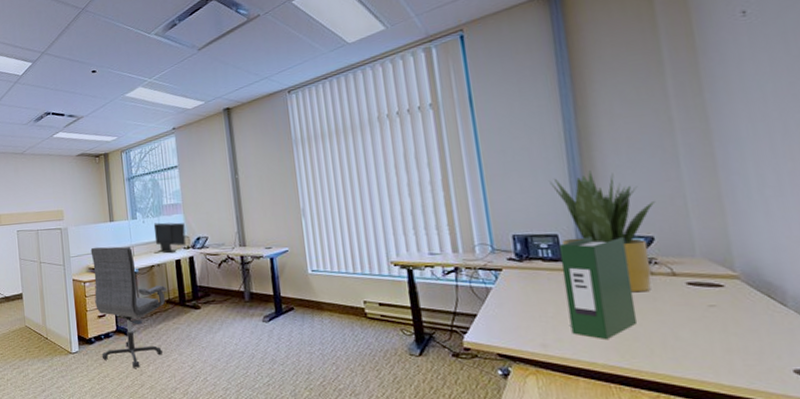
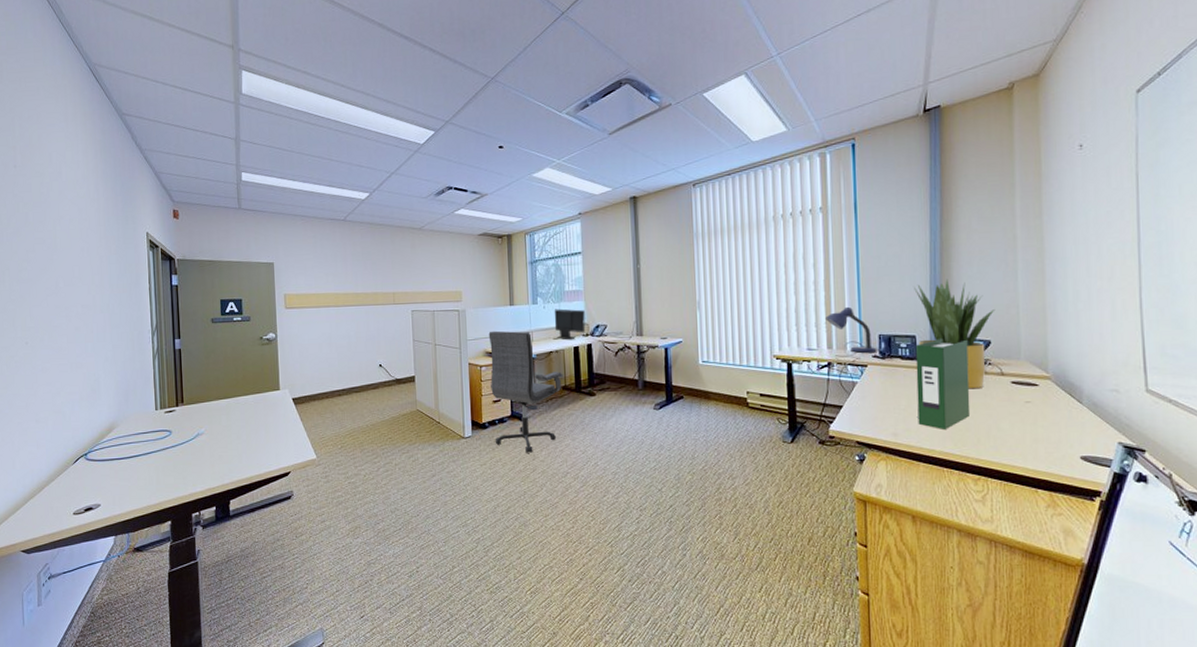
desk lamp: none [447,206,512,257] -> present [825,306,877,354]

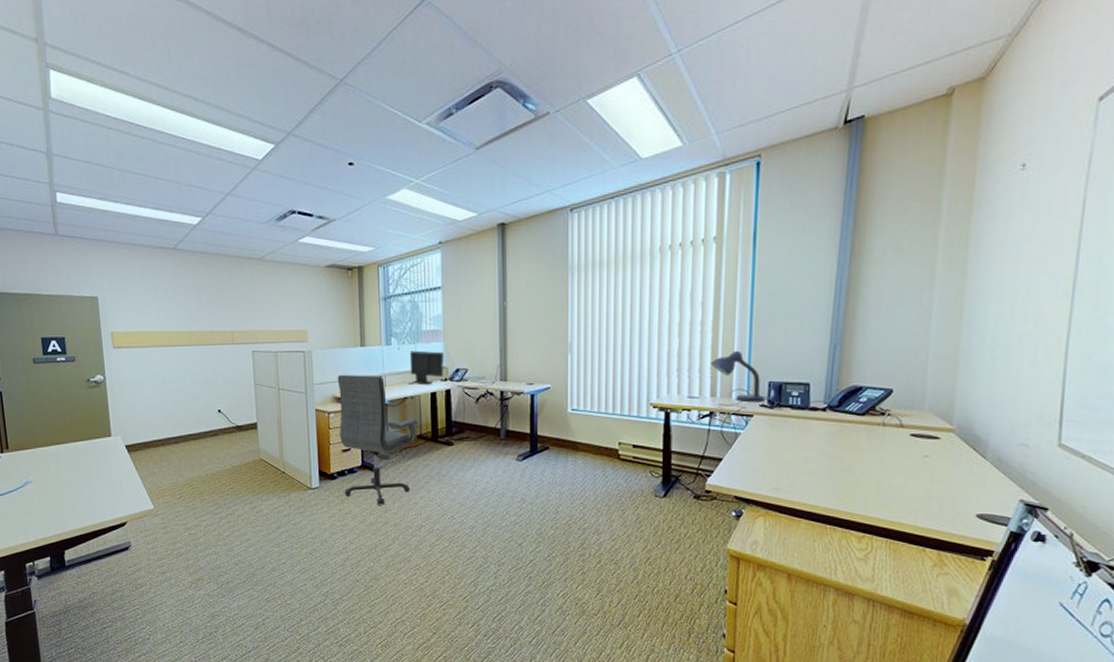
planter: present [914,279,995,389] -> none [811,320,902,442]
binder: present [915,339,971,431] -> none [803,387,867,486]

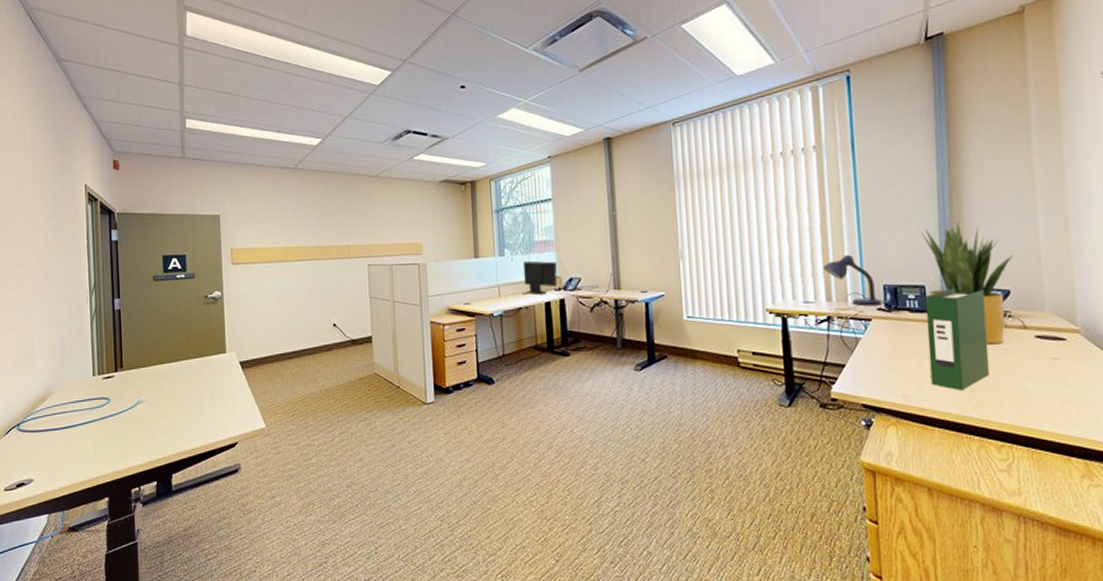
office chair: present [337,374,419,505] -> none [451,285,534,420]
binder: none [803,387,867,486] -> present [925,289,990,391]
planter: none [811,320,902,442] -> present [921,222,1014,345]

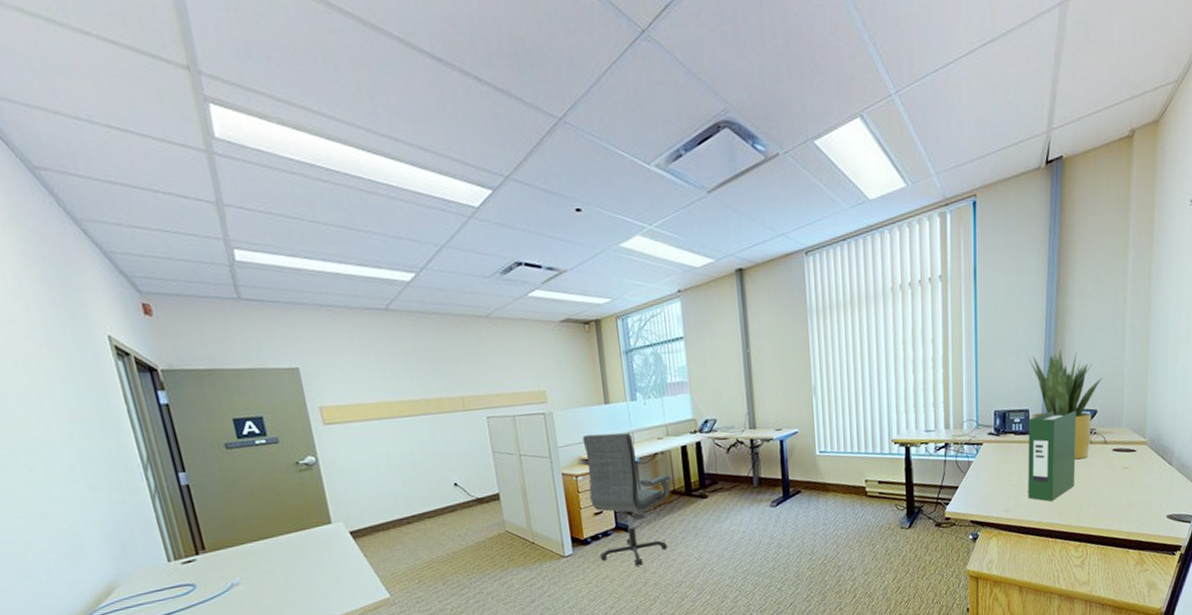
office chair: none [451,285,534,420] -> present [582,432,671,566]
computer monitor: present [522,260,558,295] -> none [656,403,693,439]
desk lamp: present [823,254,882,306] -> none [943,383,992,432]

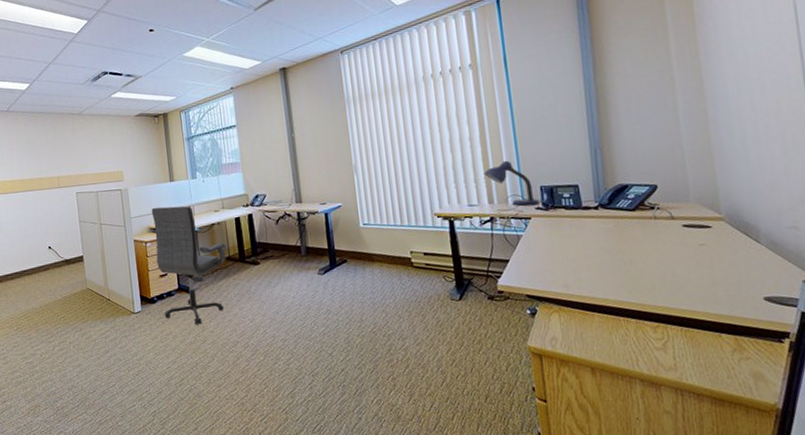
desk lamp: none [943,383,992,432] -> present [484,160,540,206]
binder: present [1028,411,1076,502] -> none [579,186,643,279]
planter: present [1029,349,1103,460] -> none [572,126,659,236]

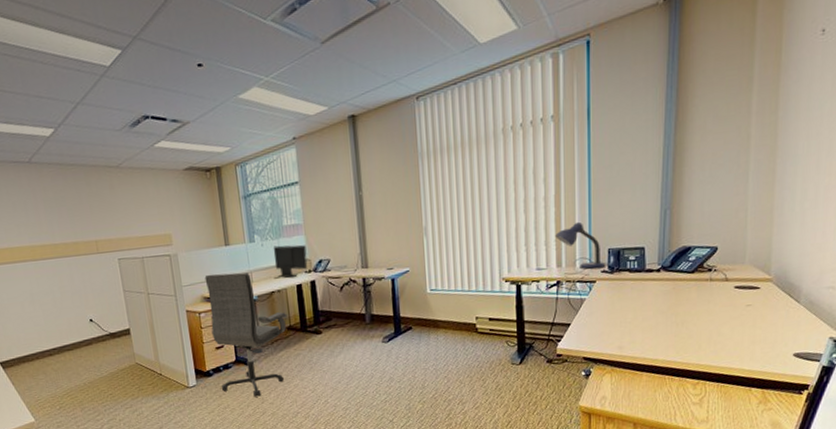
computer monitor: none [213,181,246,212] -> present [273,245,308,278]

